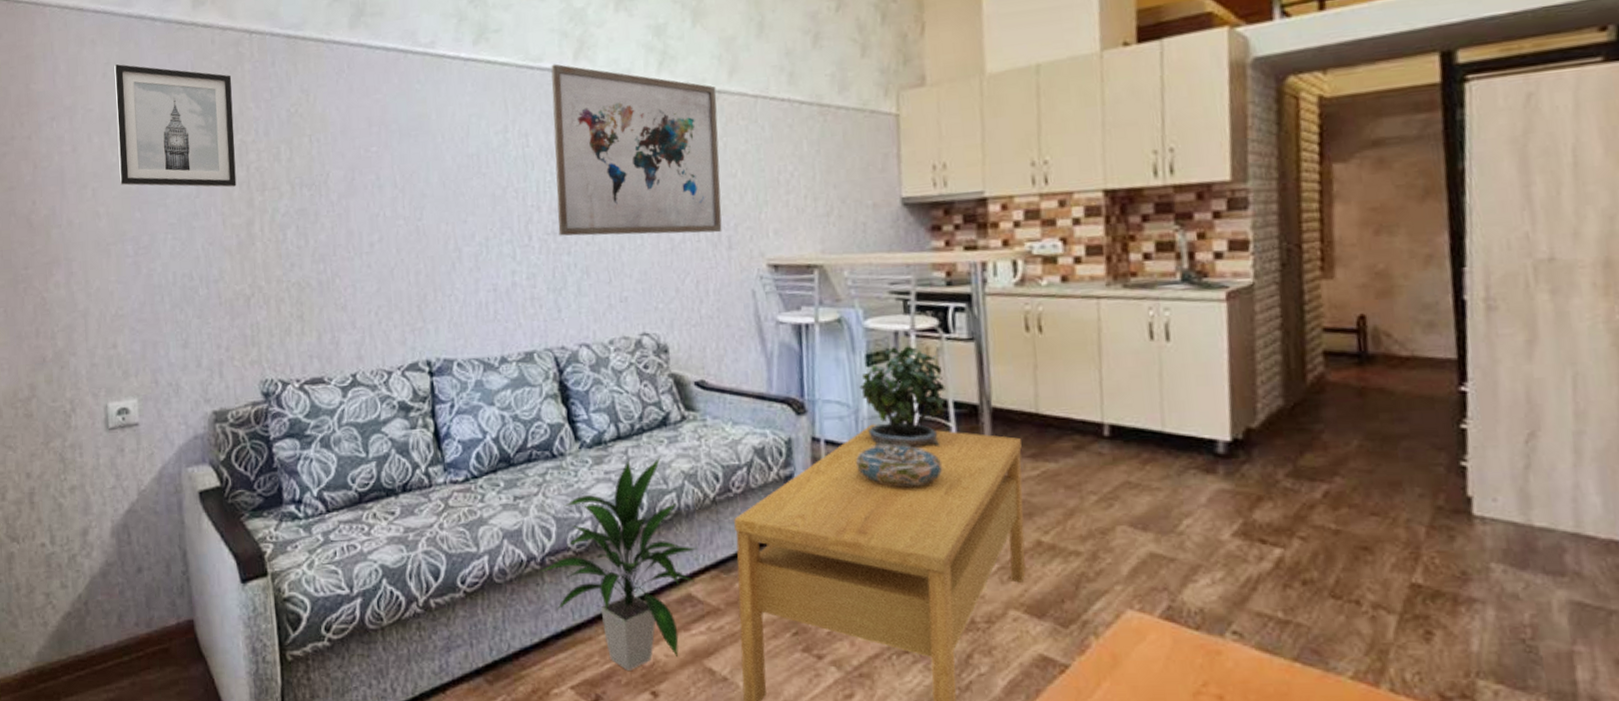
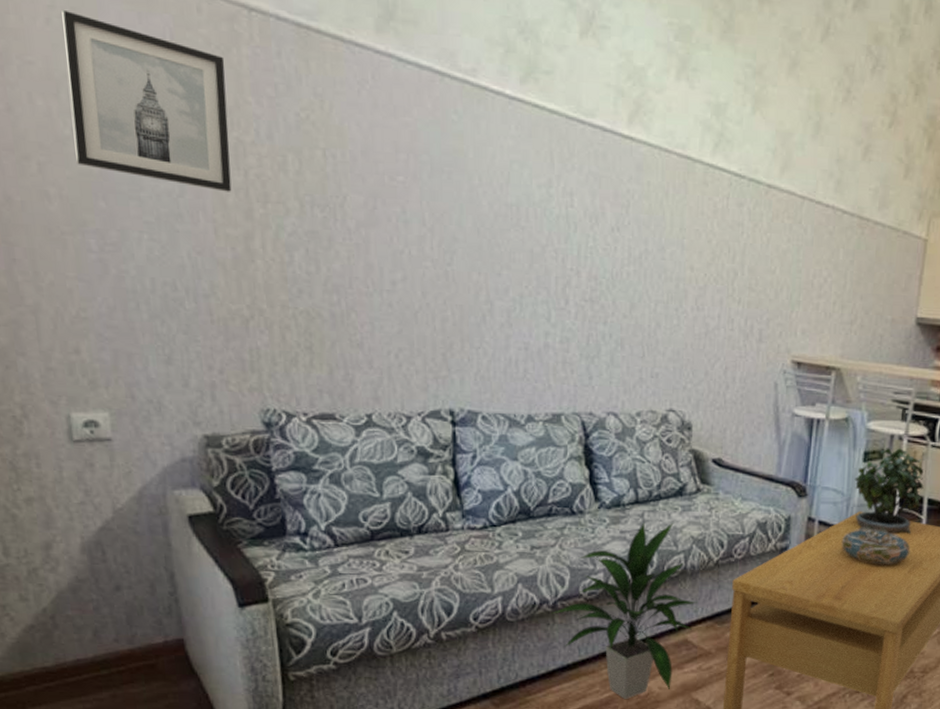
wall art: present [551,64,722,236] -> none [596,123,767,325]

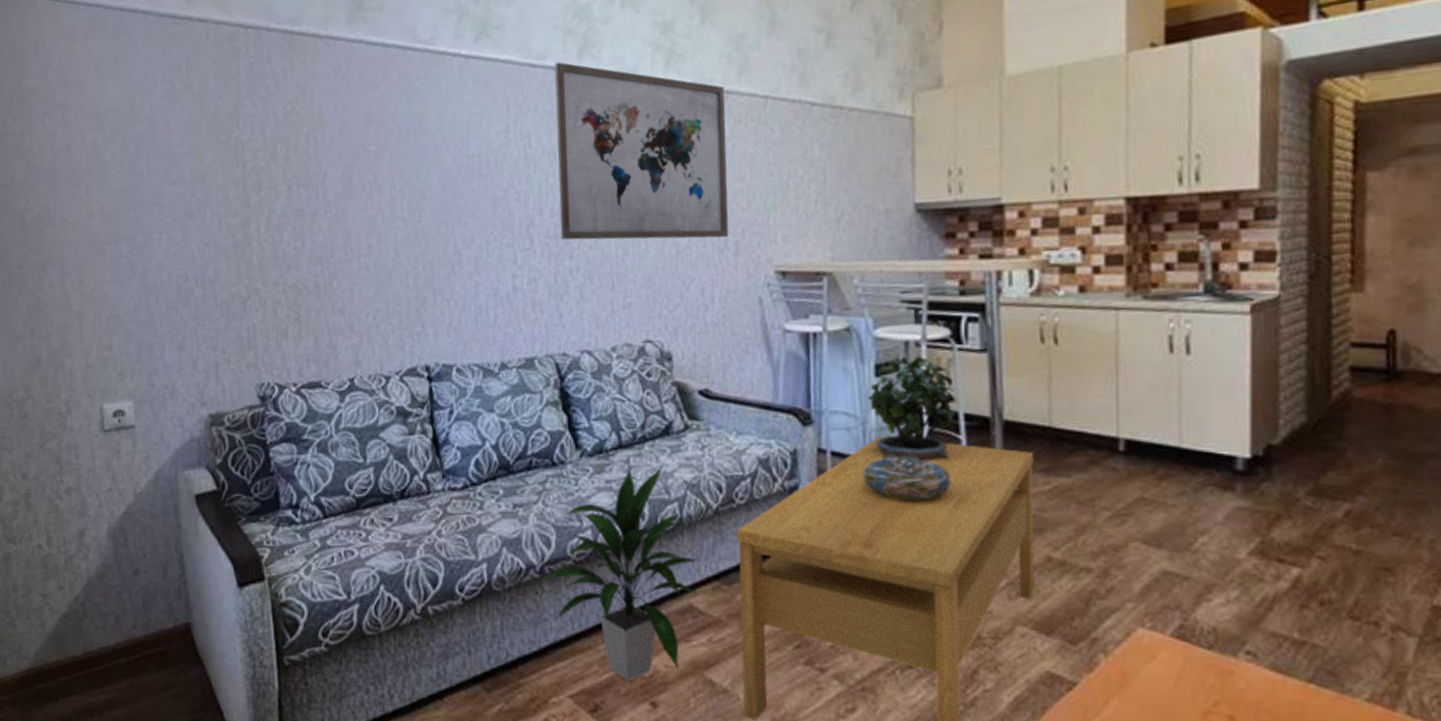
wall art: present [62,9,232,192] -> none [107,58,232,187]
wall art: none [596,123,767,325] -> present [554,62,729,240]

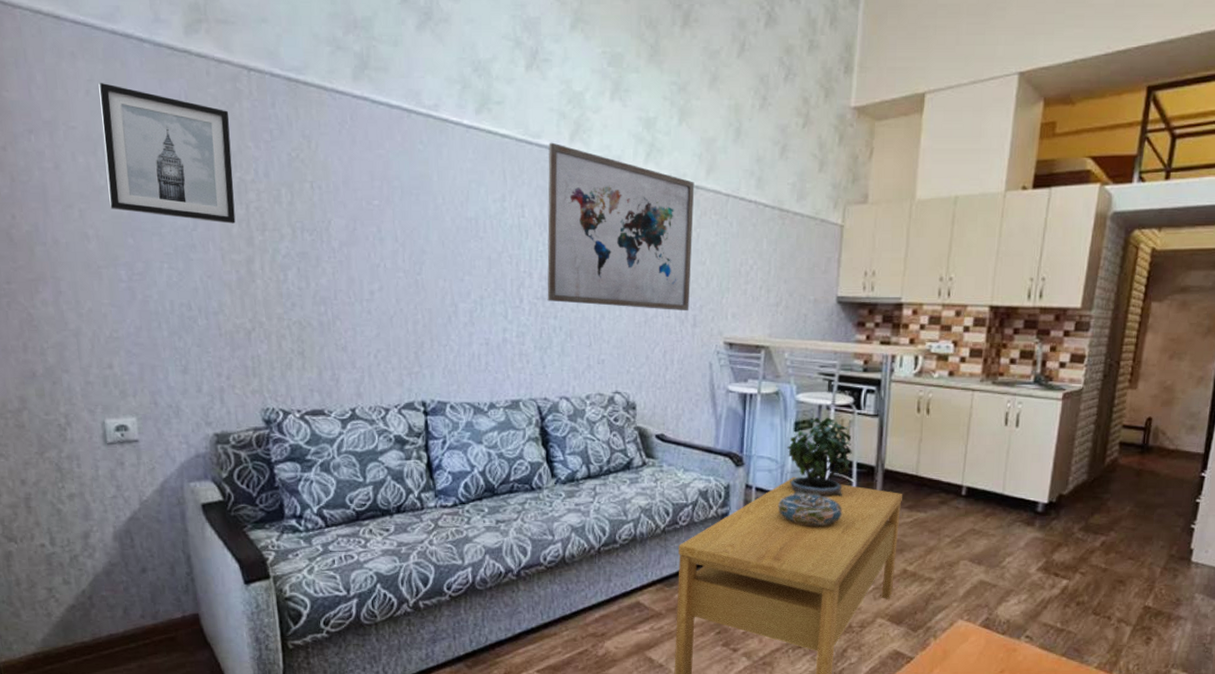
wall art: none [107,58,232,187] -> present [98,82,236,224]
indoor plant: present [539,466,699,681] -> none [515,494,647,659]

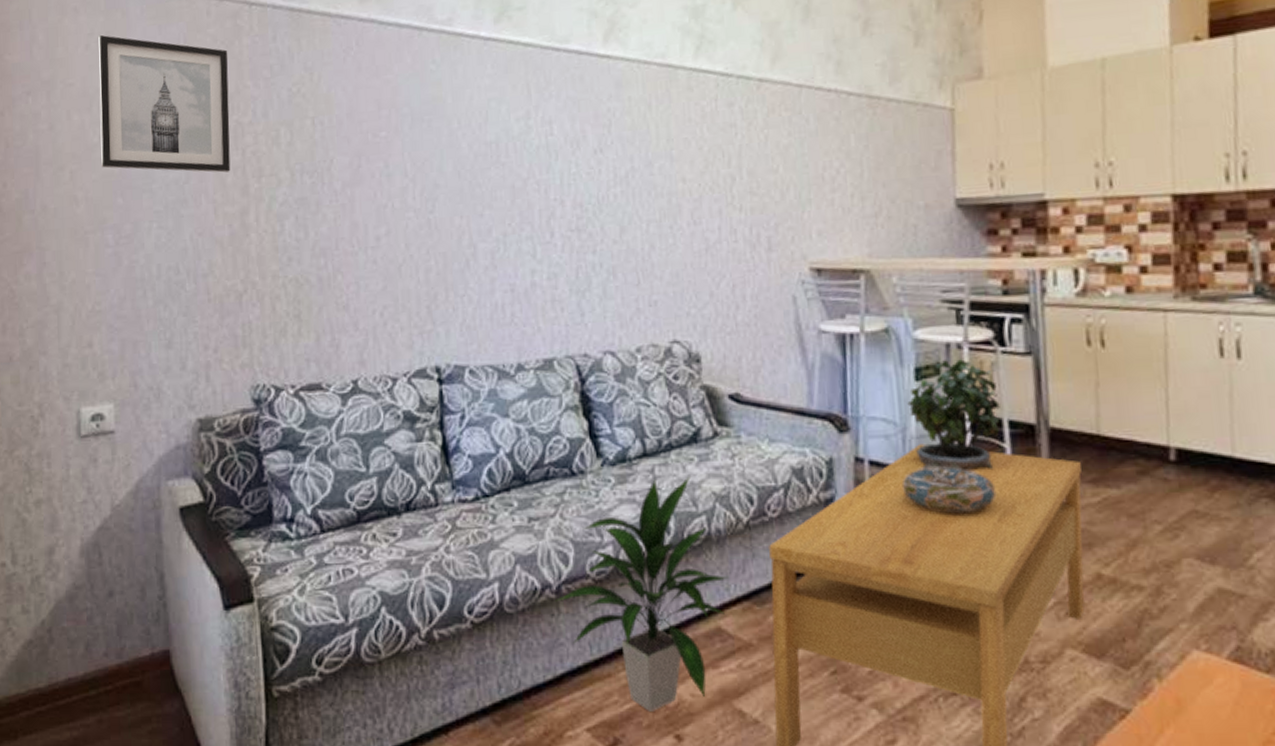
indoor plant: none [515,494,647,659] -> present [555,476,728,711]
wall art: present [547,142,695,312] -> none [578,46,762,234]

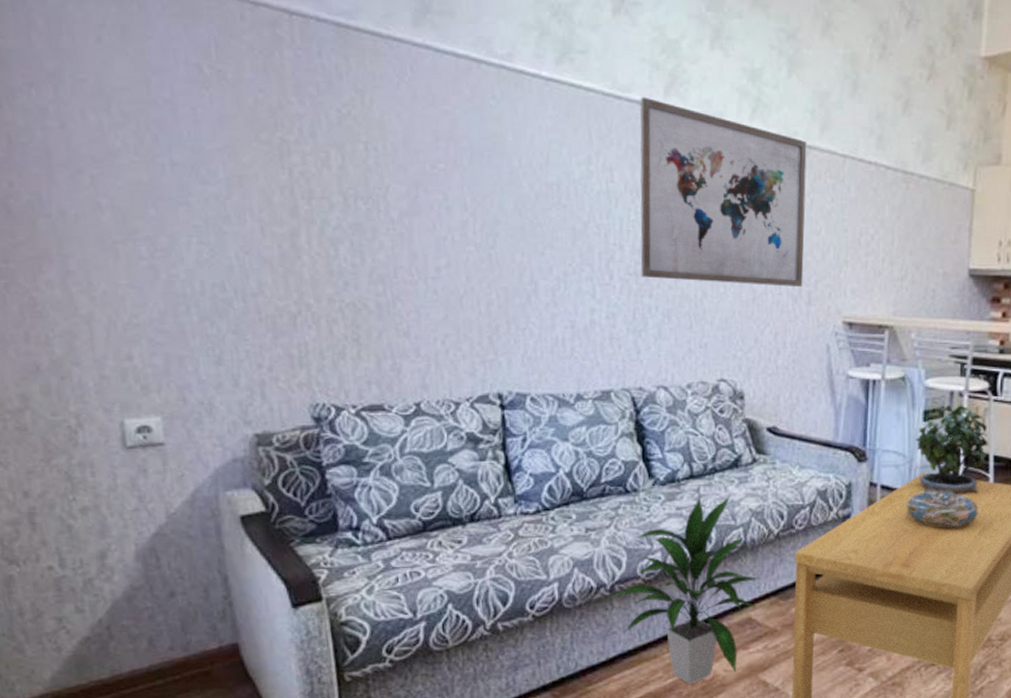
wall art: present [98,34,231,173] -> none [112,27,277,191]
wall art: none [578,46,762,234] -> present [640,97,807,288]

